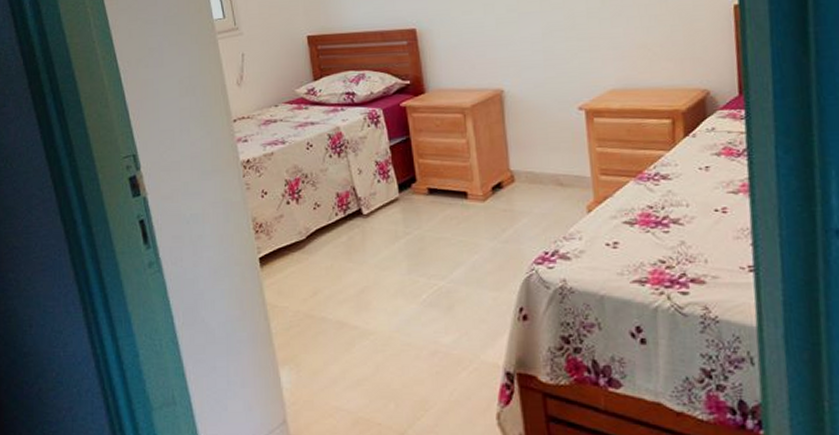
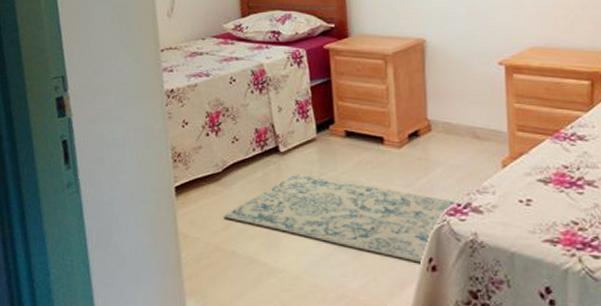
rug: none [309,235,543,313] -> present [222,173,455,263]

